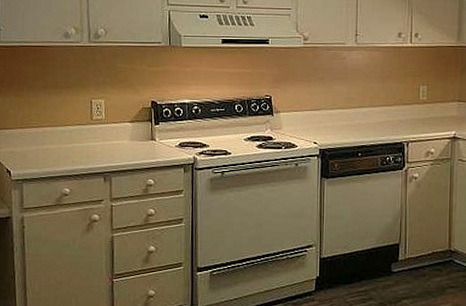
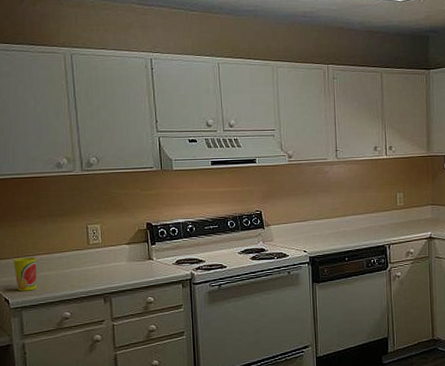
cup: none [17,129,40,164] -> present [13,257,37,292]

